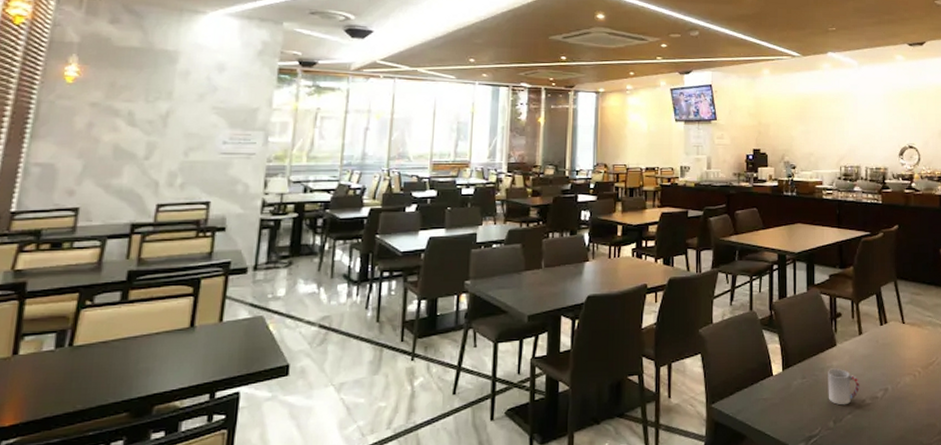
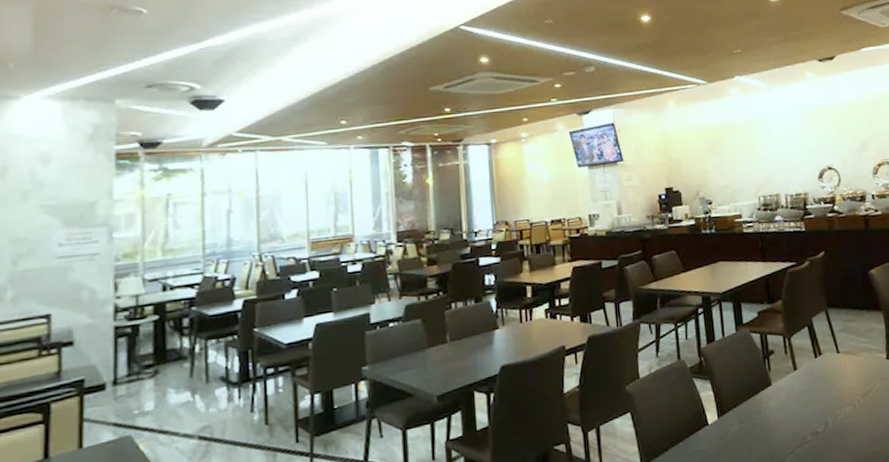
cup: present [828,368,860,406] -> none [765,408,800,446]

